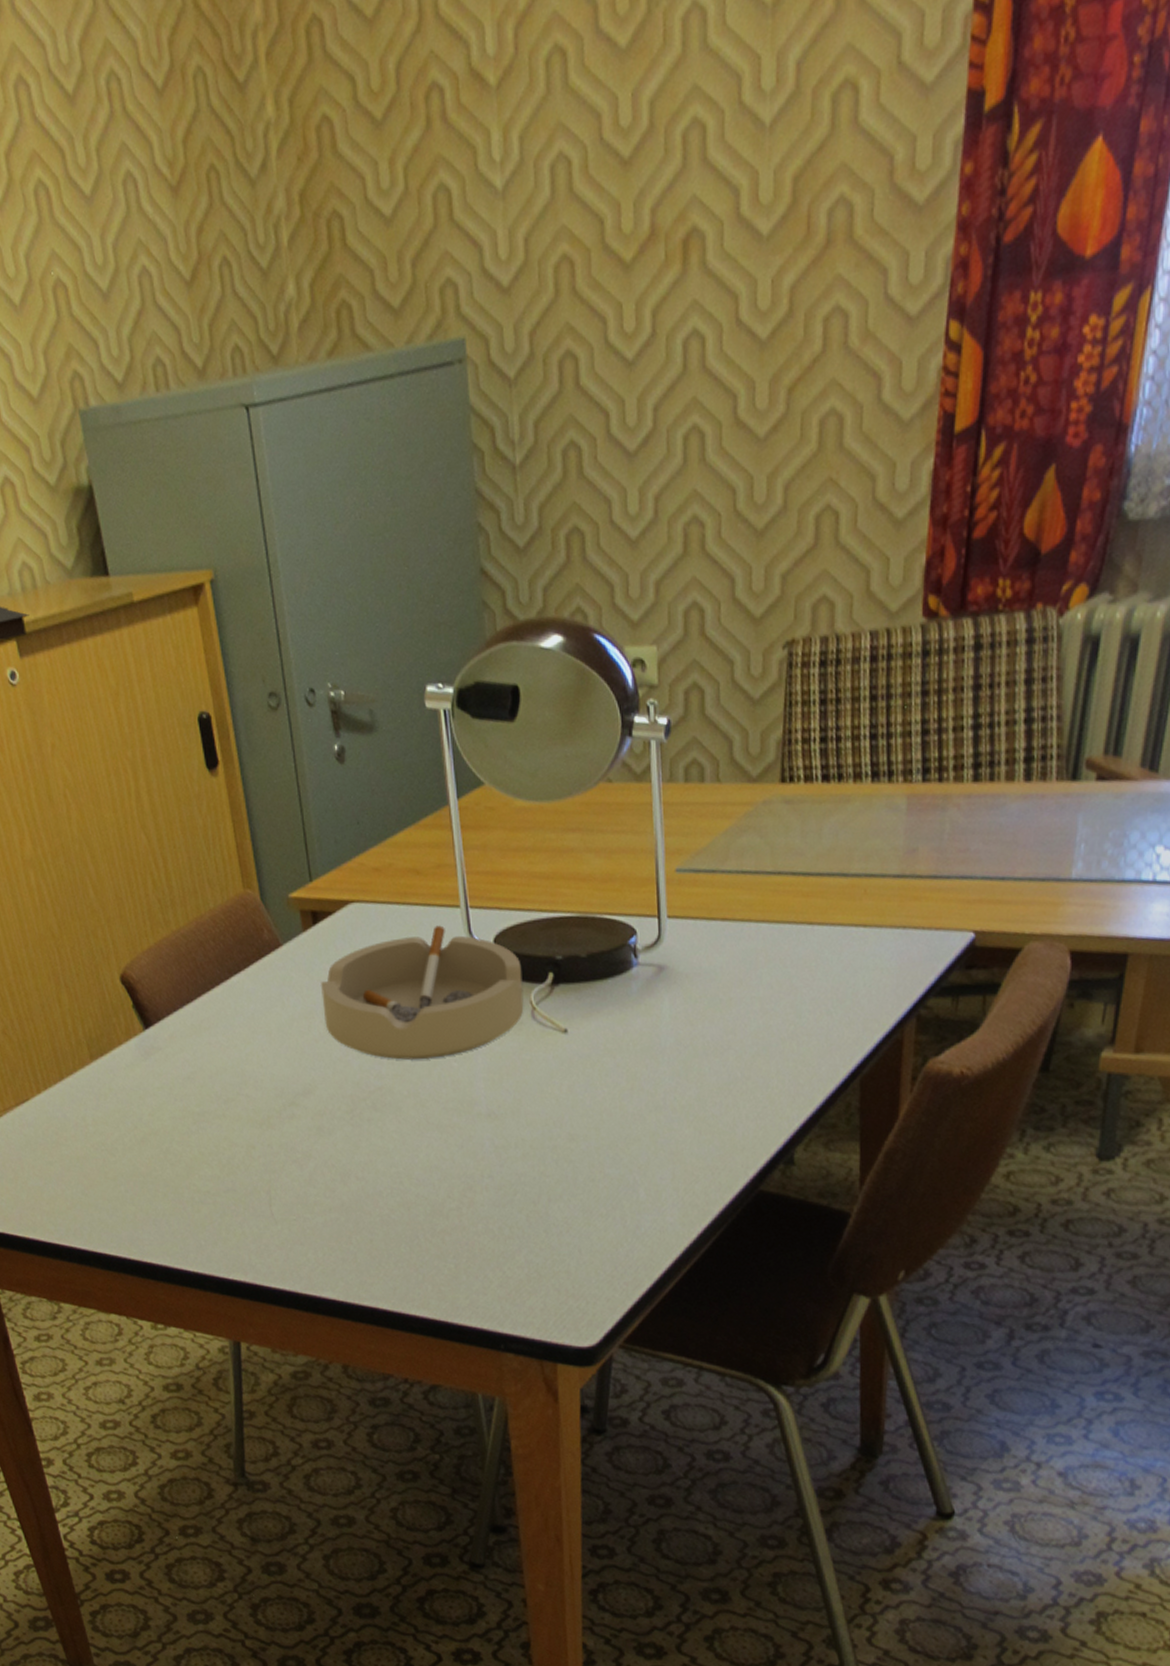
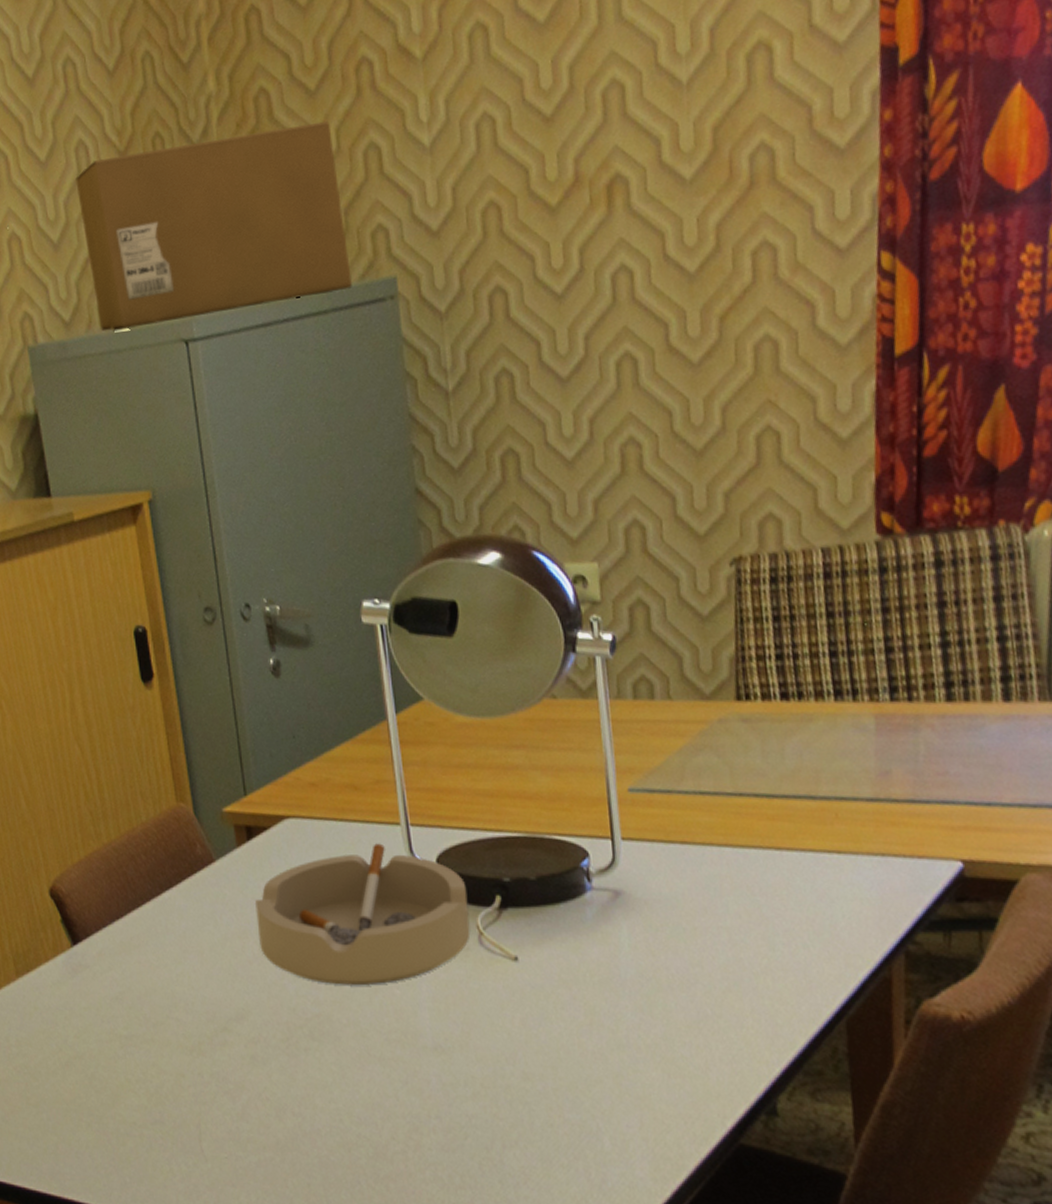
box: none [124,156,419,395] -> present [75,120,352,332]

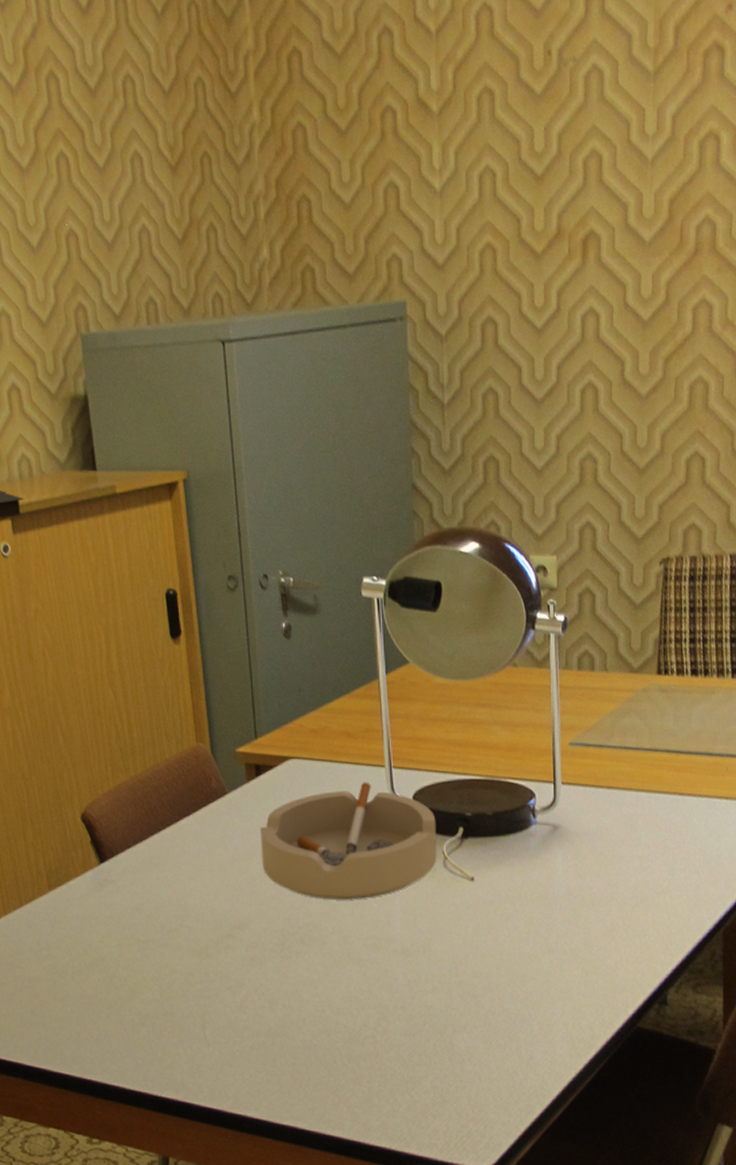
box: present [75,120,352,332] -> none [130,158,368,327]

